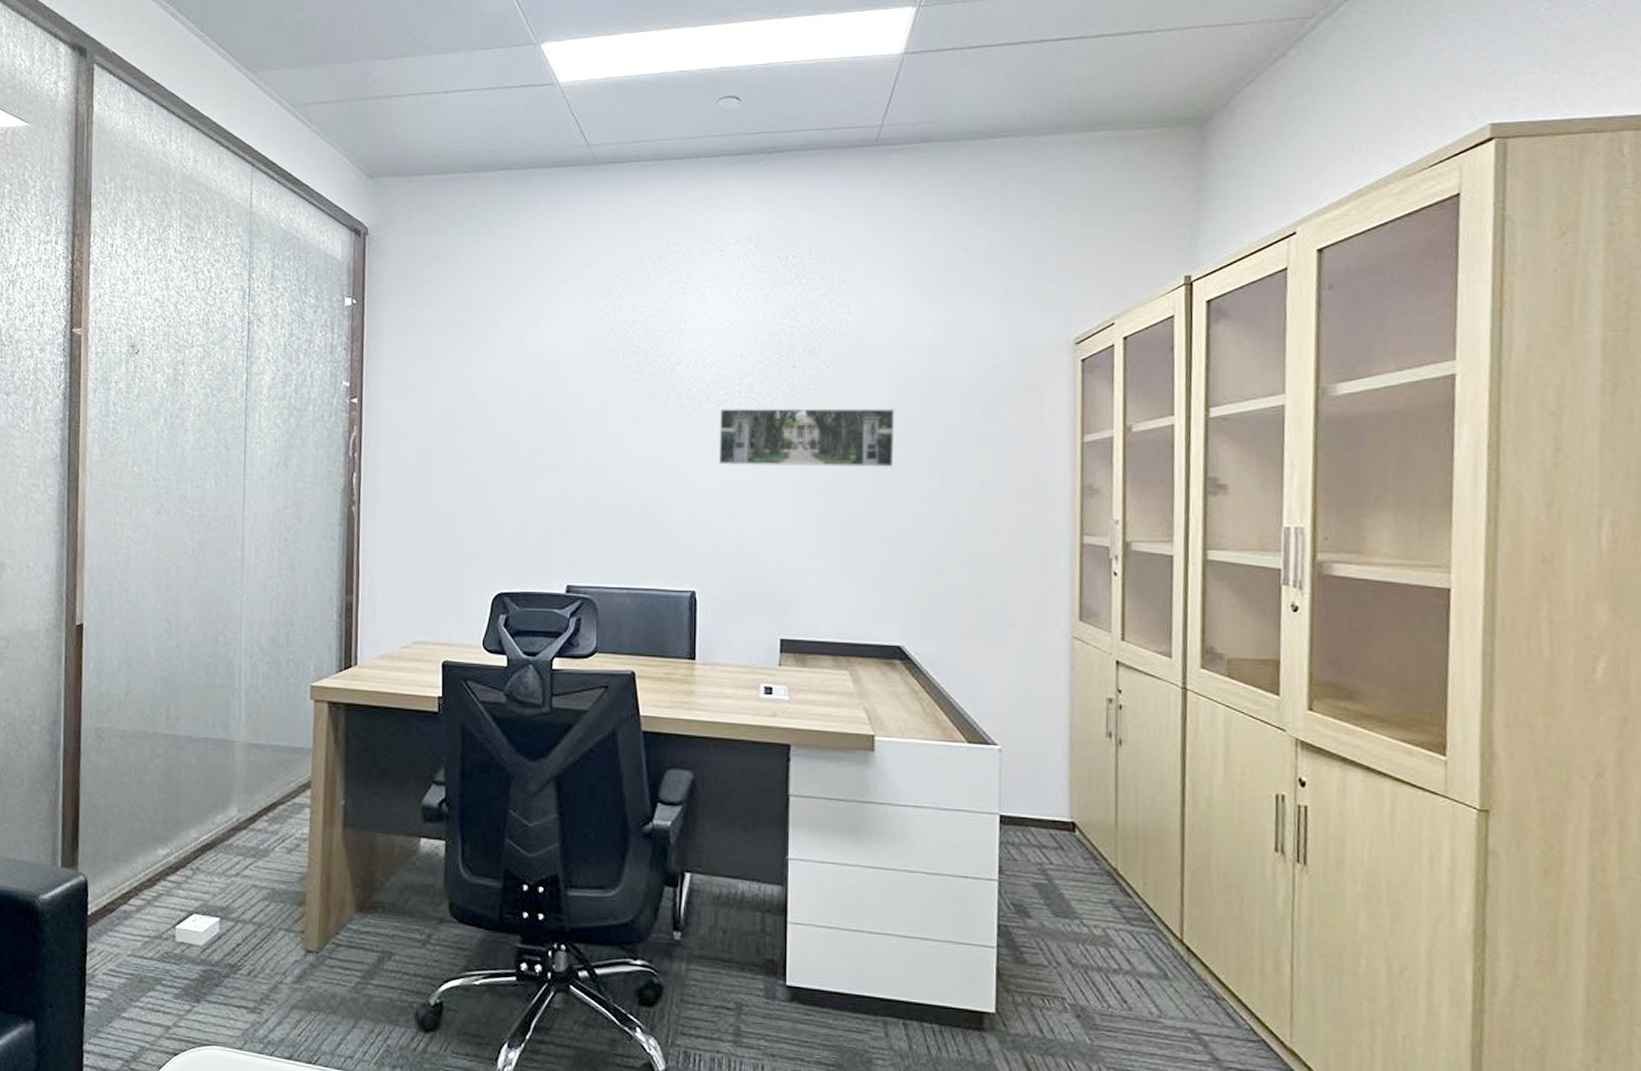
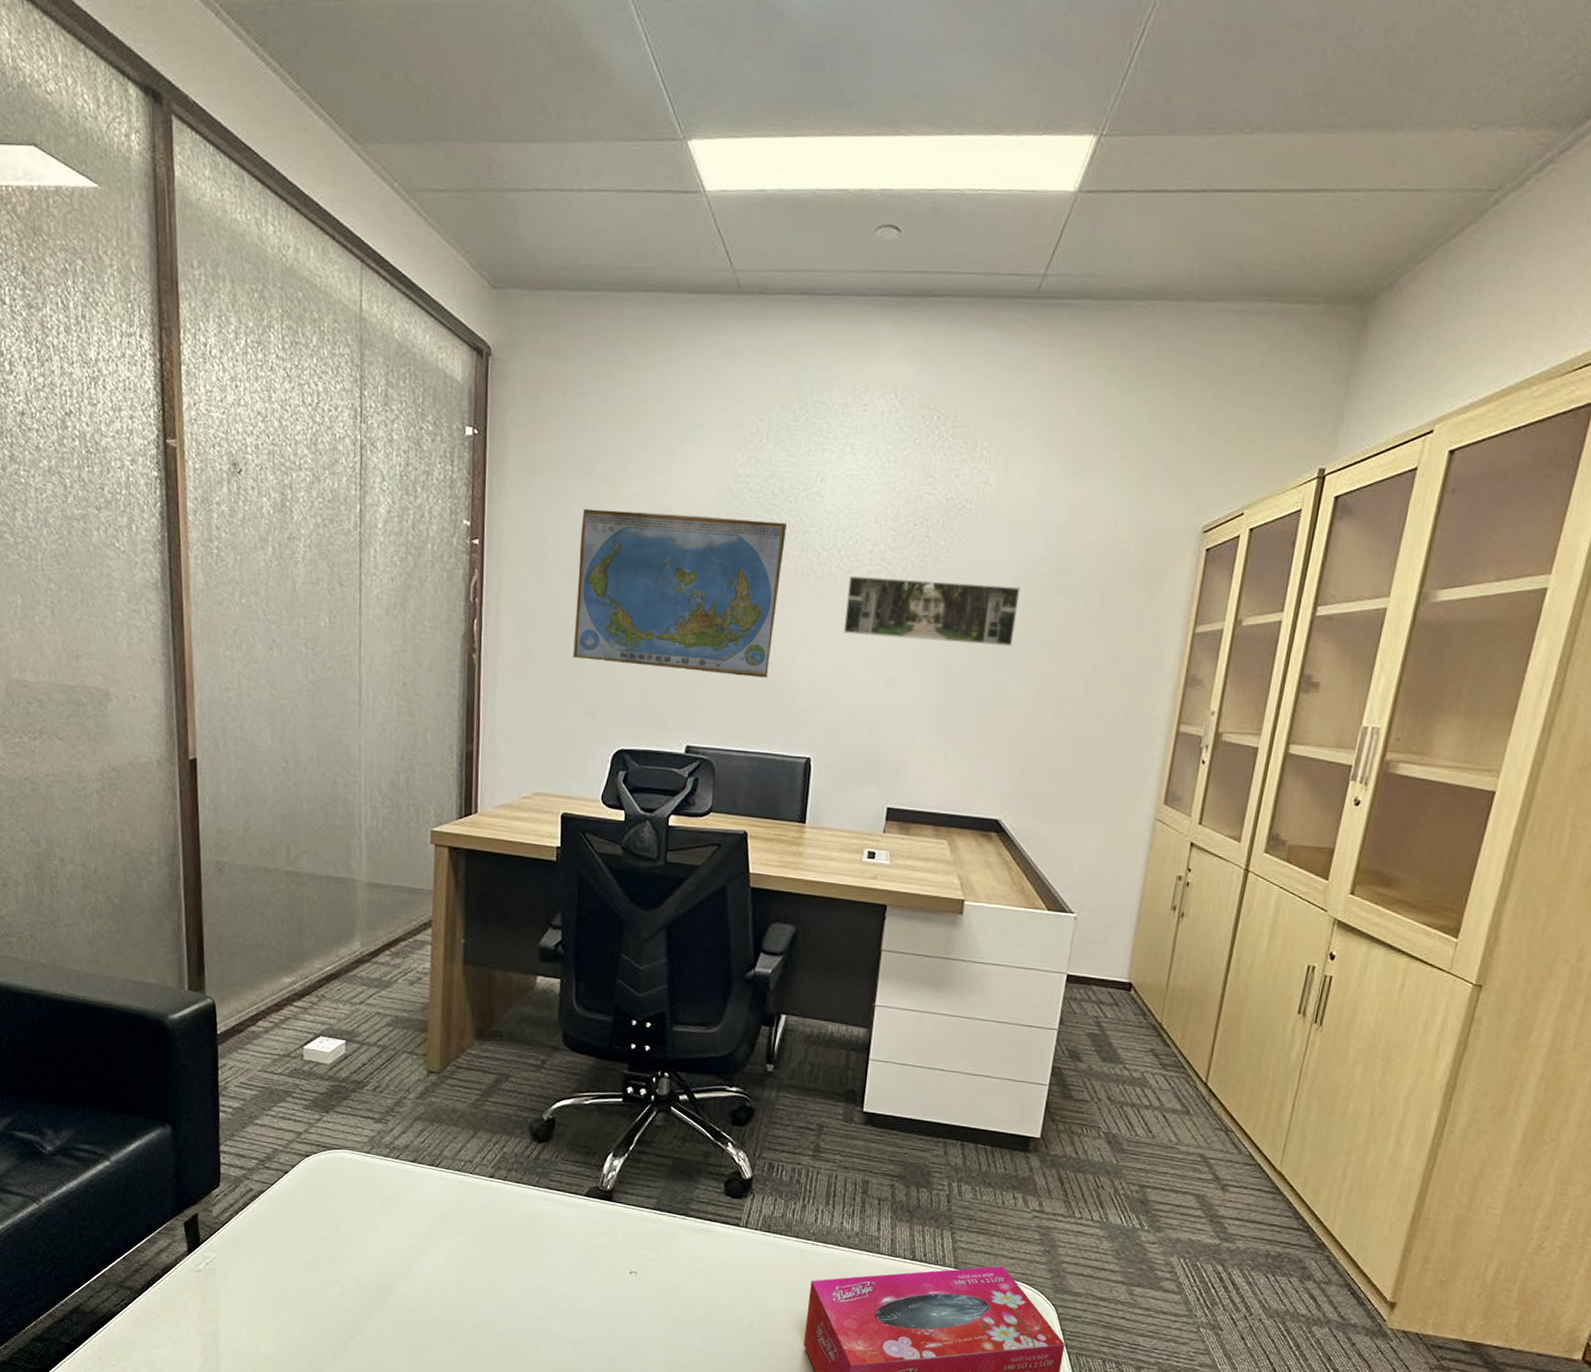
world map: none [450,363,655,513] -> present [573,508,788,678]

